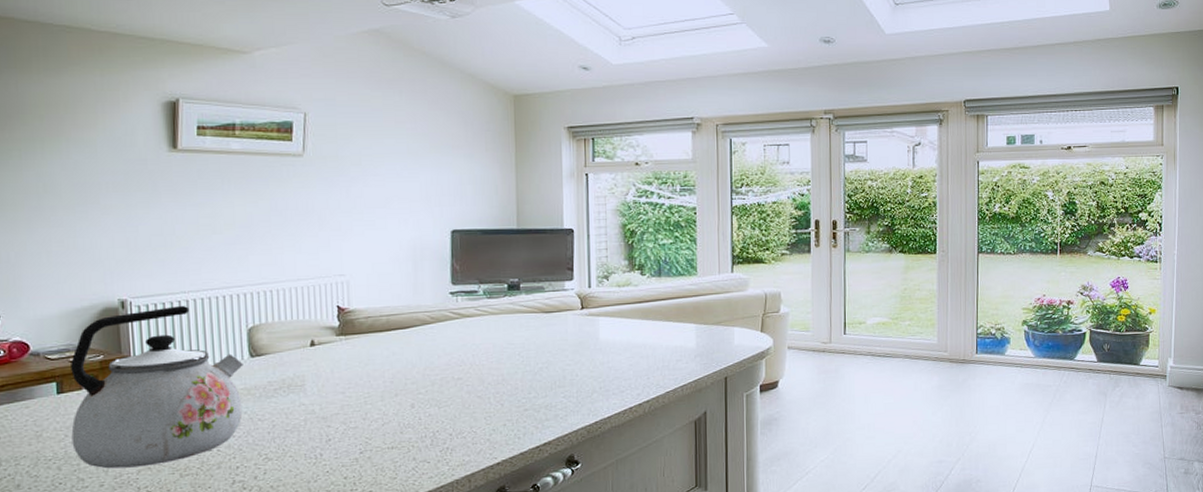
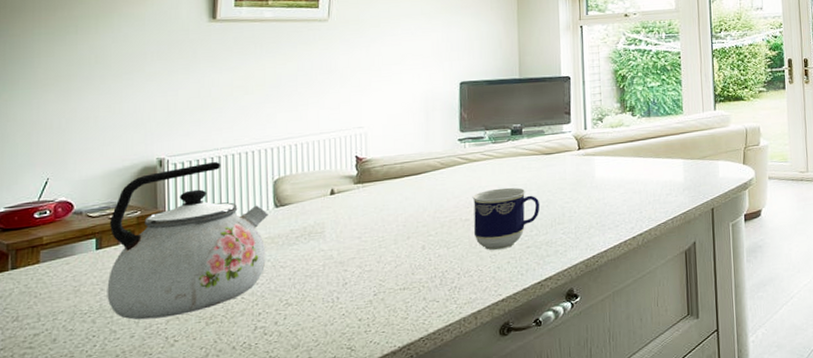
cup: none [465,346,539,412] -> present [472,187,540,251]

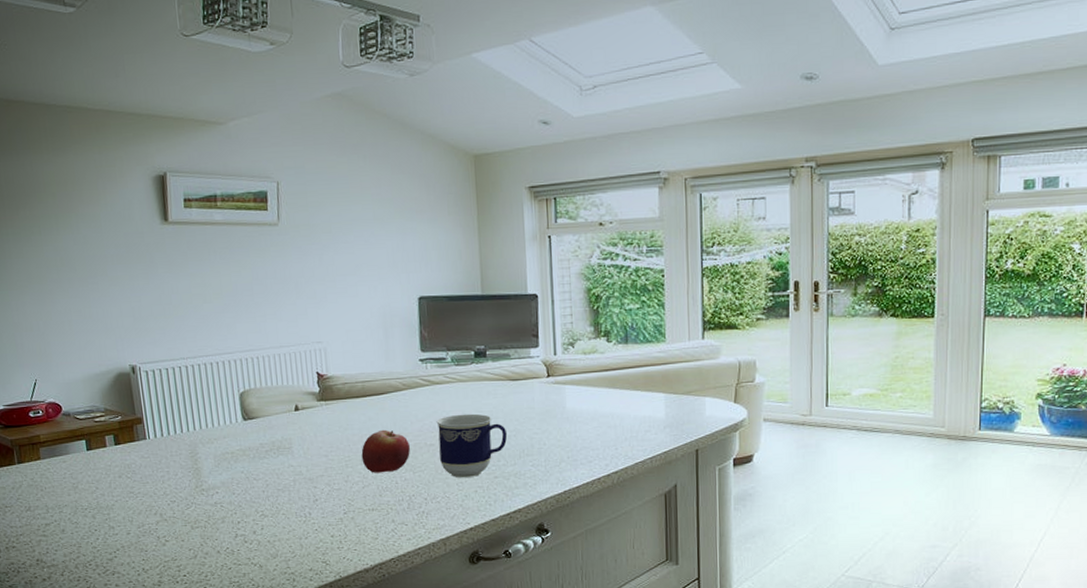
kettle: present [107,162,268,320] -> none [95,371,240,519]
fruit: none [396,208,445,252] -> present [361,429,410,473]

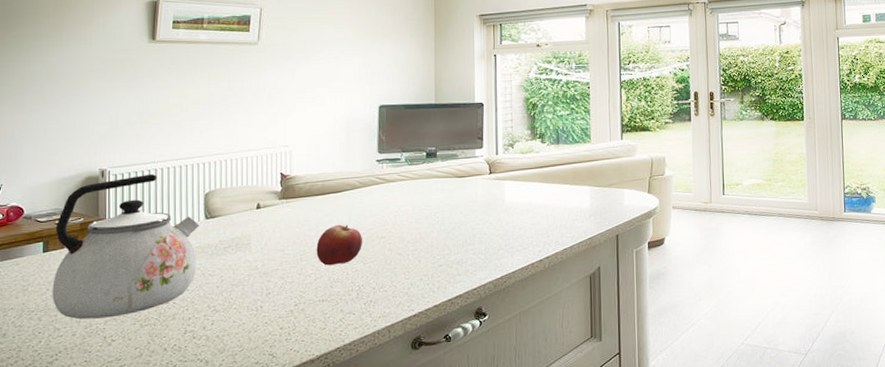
kettle: none [95,371,240,519] -> present [52,174,199,320]
cup: present [436,413,508,478] -> none [388,208,452,268]

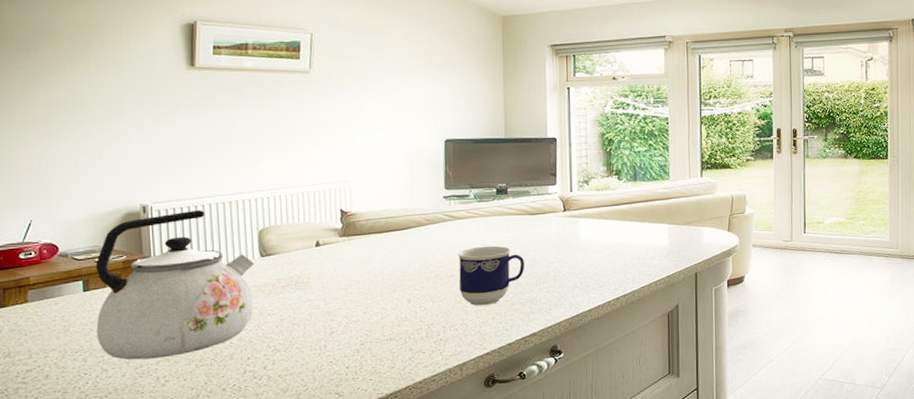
fruit: present [316,224,362,266] -> none [381,262,431,304]
cup: none [388,208,452,268] -> present [457,245,525,306]

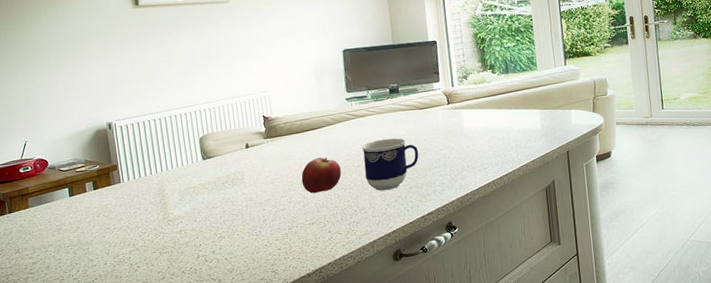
kettle: present [95,210,254,360] -> none [76,124,201,251]
fruit: none [381,262,431,304] -> present [301,157,341,194]

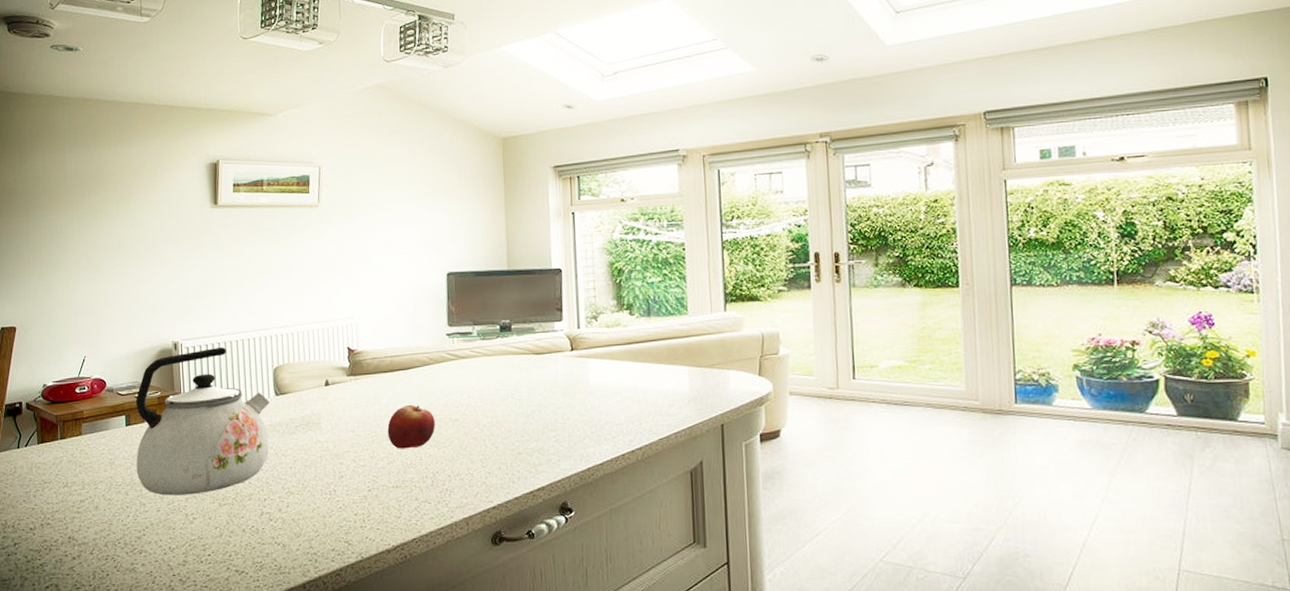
kettle: none [76,124,201,251] -> present [135,347,270,496]
cup: present [361,138,419,191] -> none [461,388,532,455]

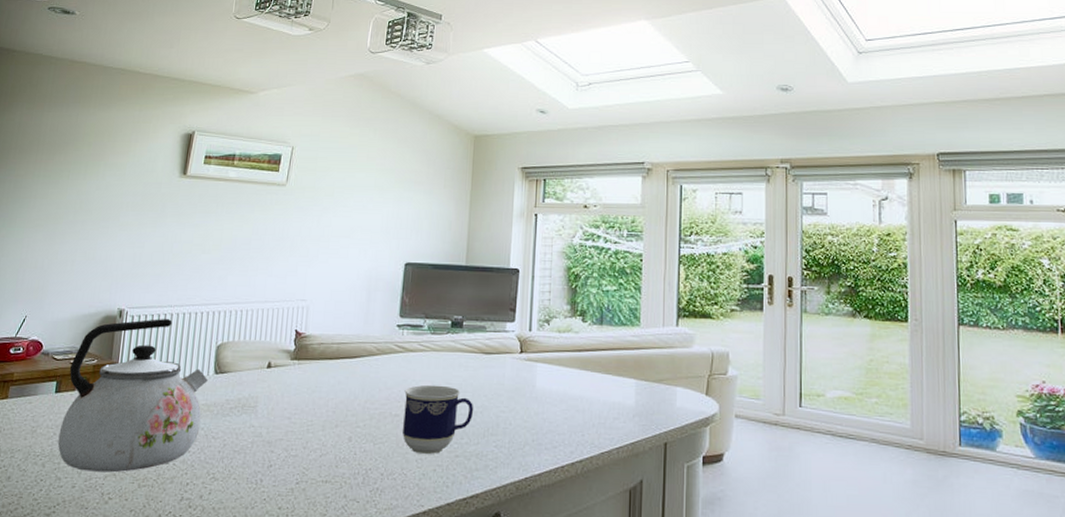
fruit: present [387,404,435,449] -> none [324,395,375,442]
cup: none [461,388,532,455] -> present [403,385,474,455]

